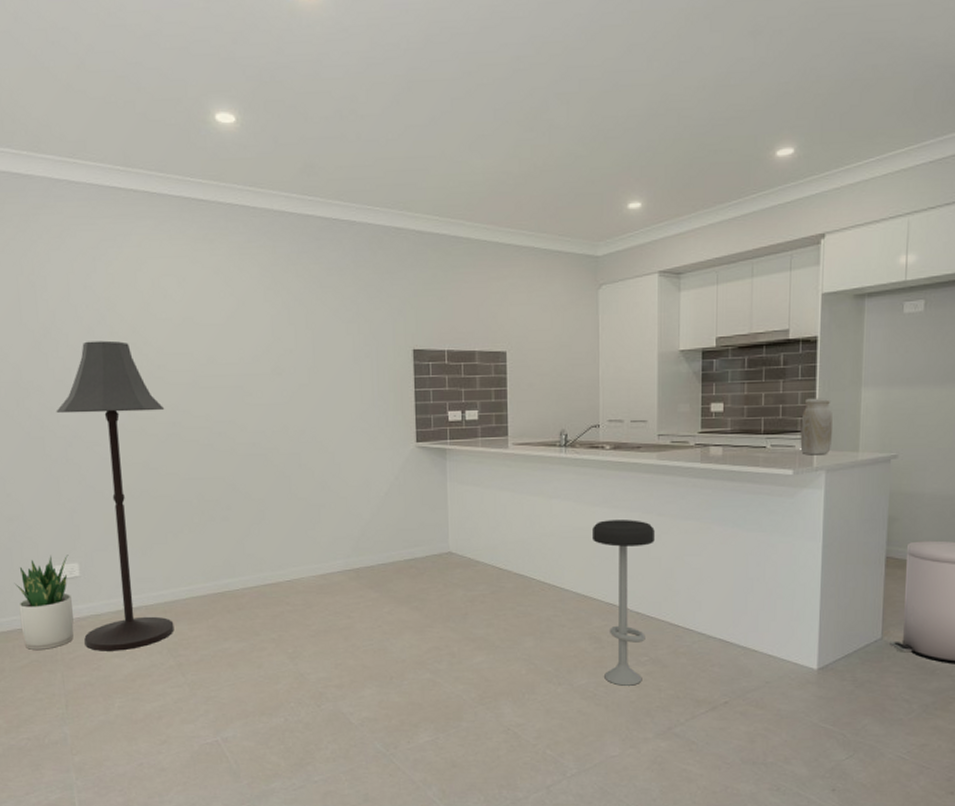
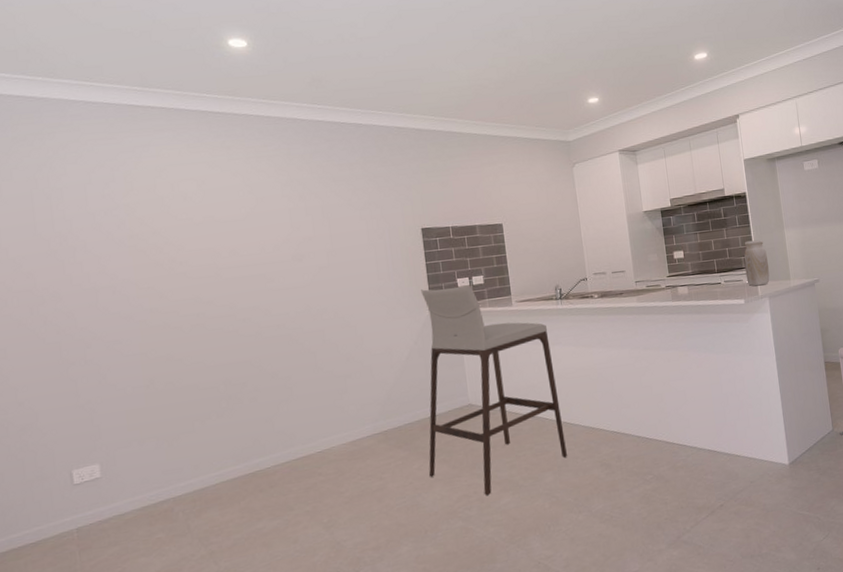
planter: present [14,555,74,650] -> none [26,457,95,564]
floor lamp: present [56,340,174,651] -> none [73,243,205,553]
bar stool: none [400,419,552,652] -> present [421,285,567,496]
bar stool: present [593,520,655,686] -> none [592,355,650,505]

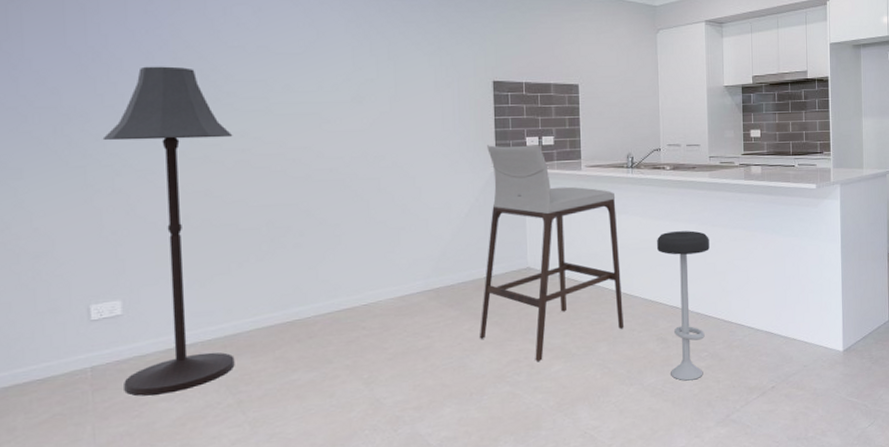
floor lamp: none [73,243,205,553] -> present [102,66,235,396]
bar stool: none [592,355,650,505] -> present [657,230,710,381]
vase: present [744,239,770,287] -> none [820,125,843,172]

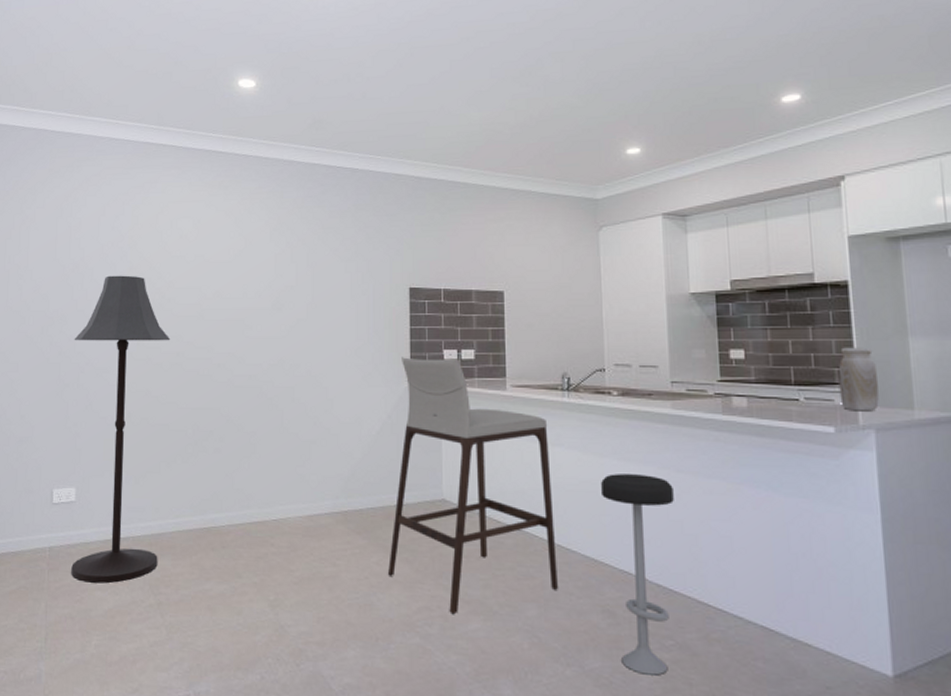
vase: none [820,125,843,172] -> present [838,347,879,412]

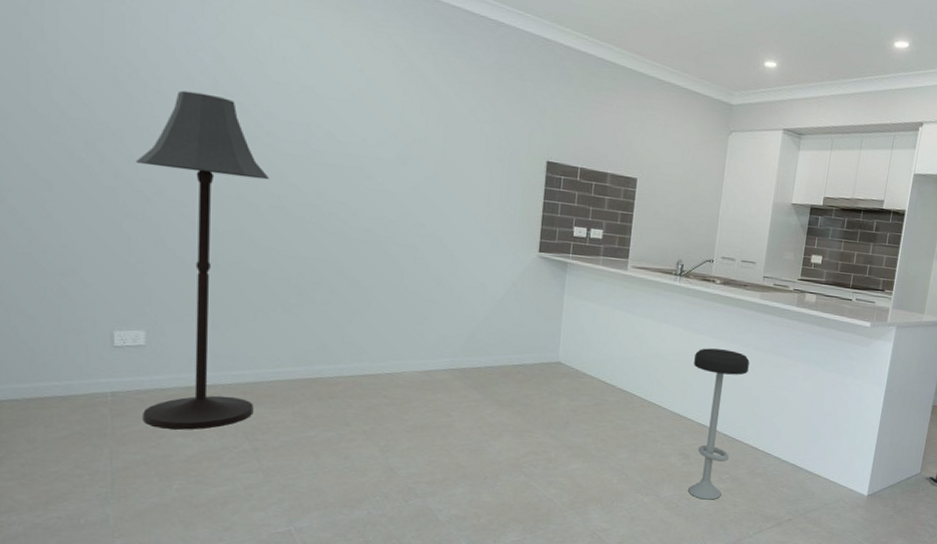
bar stool: present [388,357,558,615] -> none [501,229,659,458]
vase: present [838,347,879,412] -> none [879,262,909,313]

